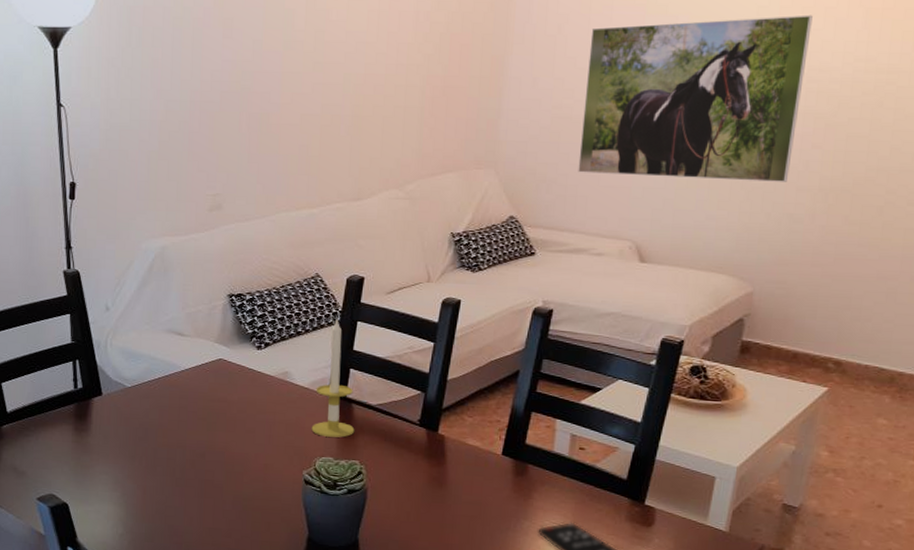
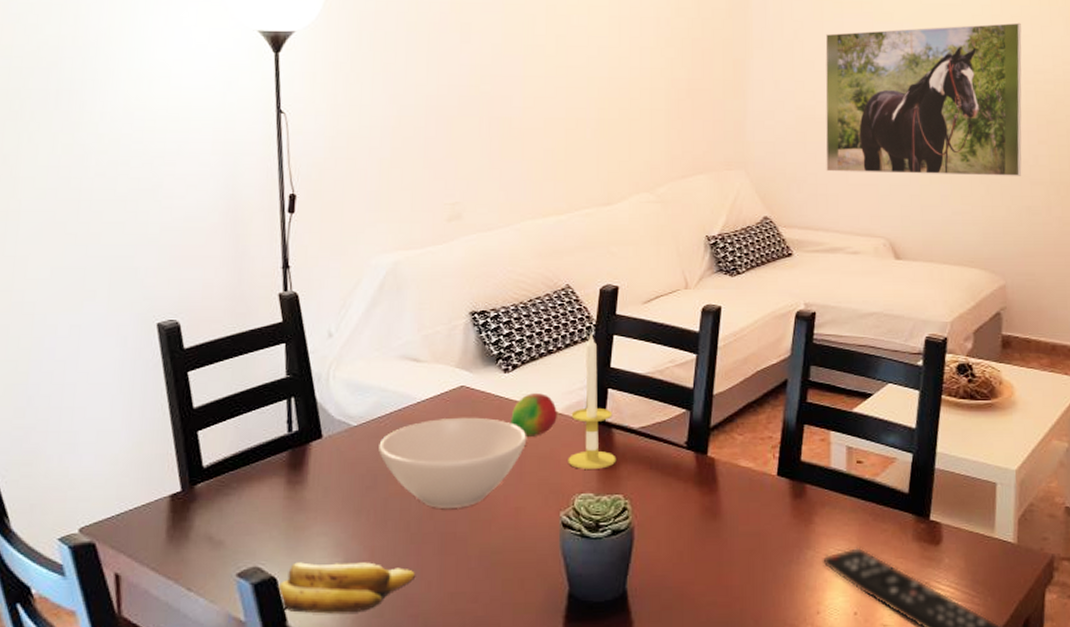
banana: none [70,493,180,536] -> present [278,562,416,614]
bowl: none [149,385,276,461] -> present [379,417,527,508]
fruit: none [262,369,304,406] -> present [511,393,557,437]

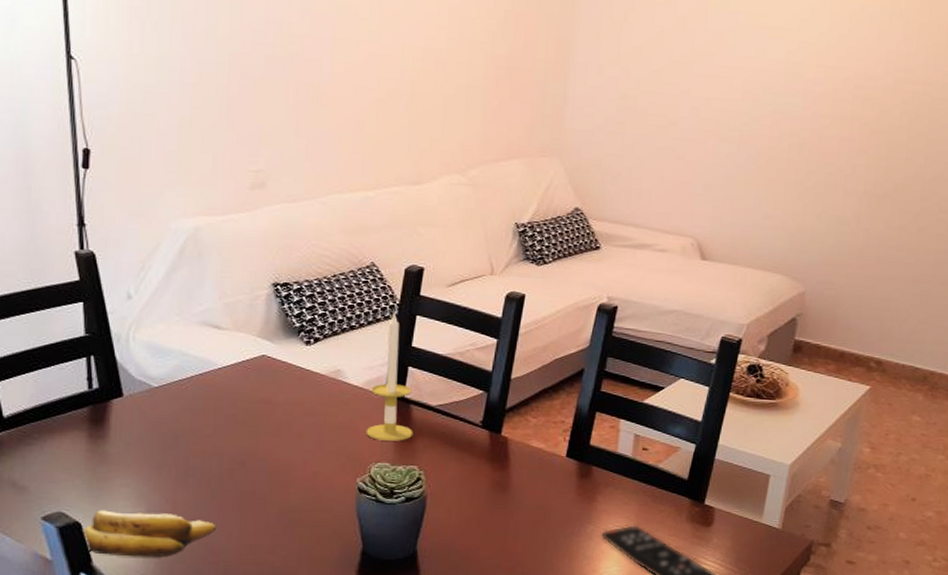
bowl: present [379,417,527,508] -> none [180,385,327,469]
fruit: present [511,393,557,437] -> none [311,367,357,408]
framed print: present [825,22,1022,176] -> none [642,18,859,185]

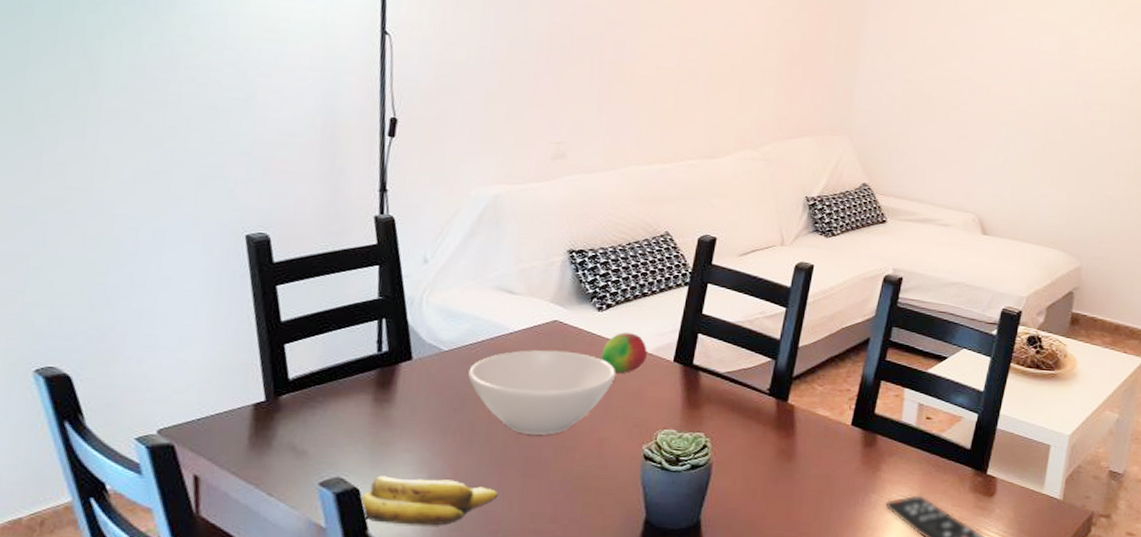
bowl: none [180,385,327,469] -> present [468,350,616,435]
fruit: none [311,367,357,408] -> present [601,333,647,374]
candle: present [366,311,413,441] -> none [654,279,701,408]

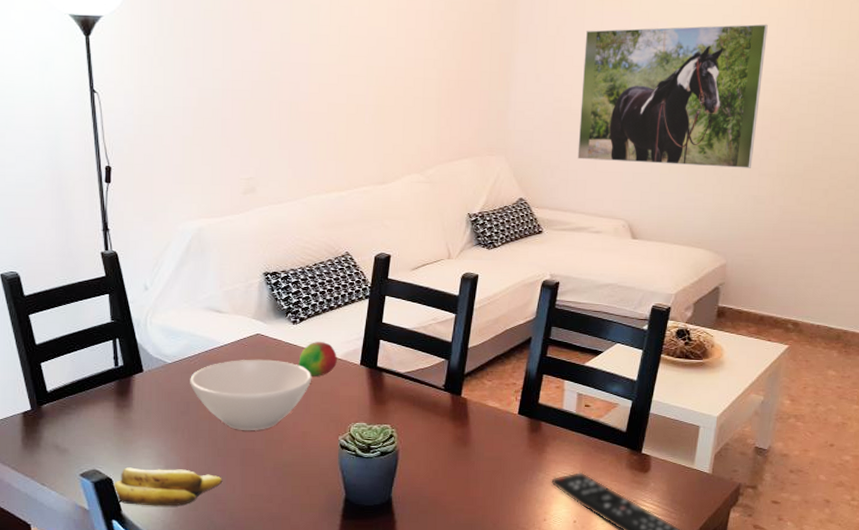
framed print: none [926,11,1126,167] -> present [577,24,768,168]

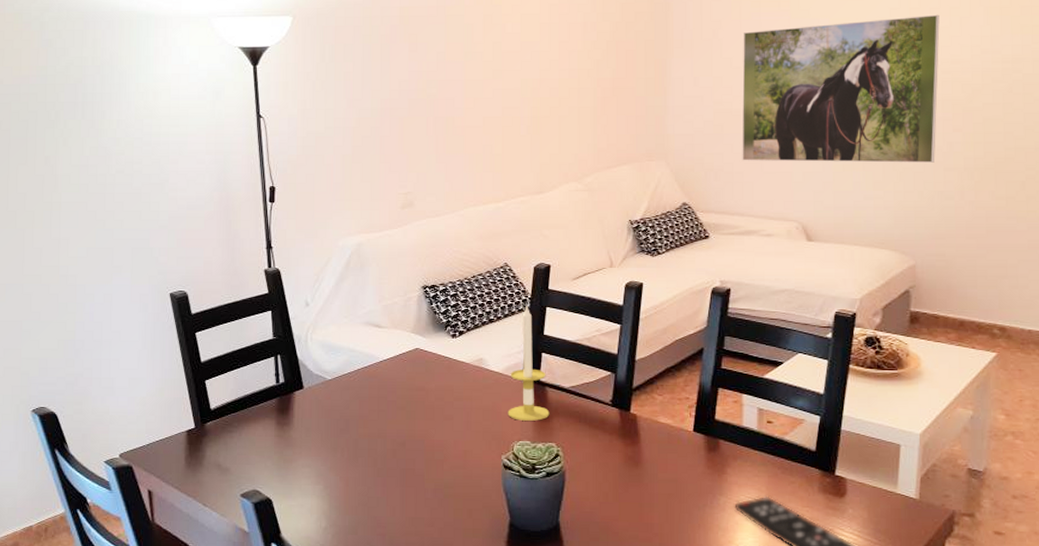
banana: present [113,467,223,506] -> none [273,487,383,530]
bowl: present [190,359,312,430] -> none [349,374,473,449]
fruit: present [298,342,337,377] -> none [458,356,498,392]
candle: none [345,293,386,404] -> present [508,305,550,421]

